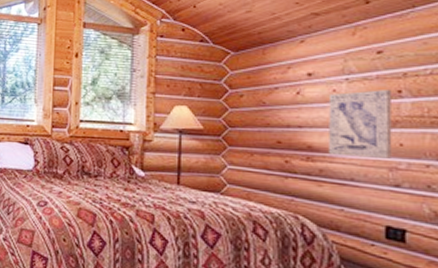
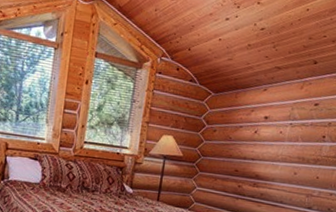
wall art: present [328,90,393,159] -> none [269,134,319,188]

